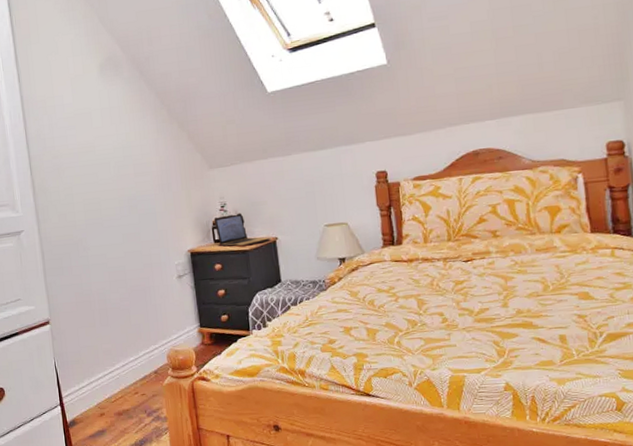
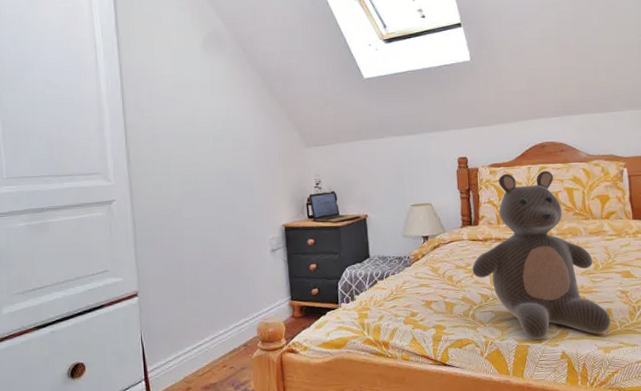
teddy bear: none [396,181,566,369] -> present [472,170,612,340]

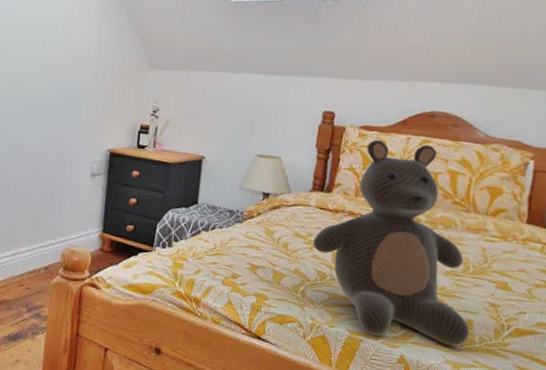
laptop: present [308,190,362,223] -> none [140,121,198,160]

